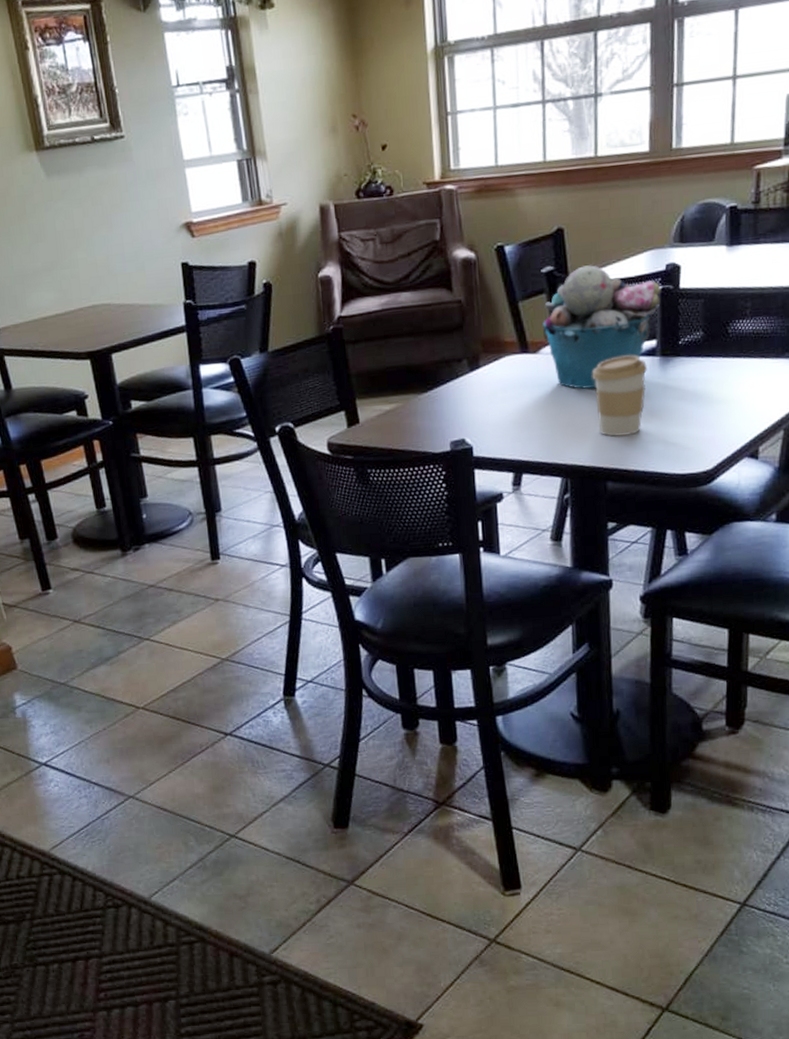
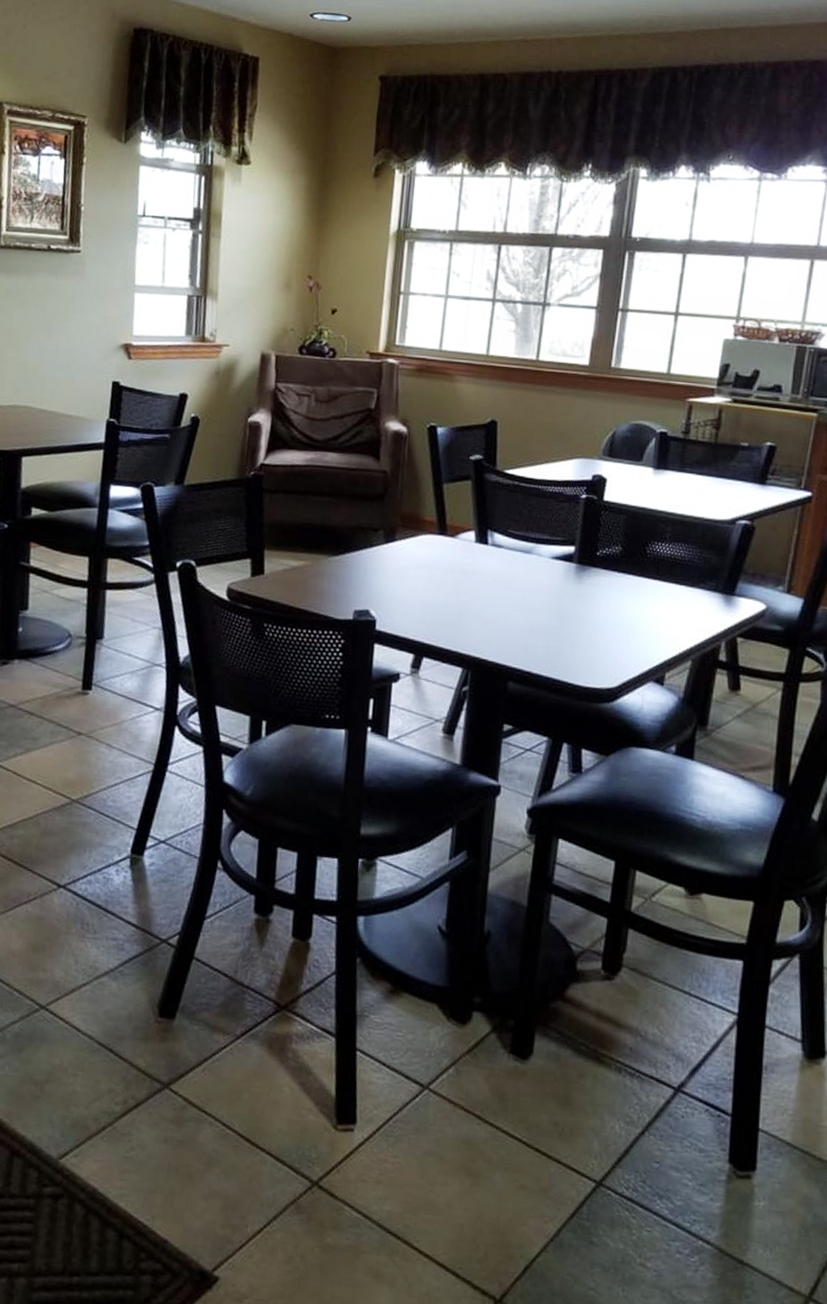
bucket: present [543,265,661,389] -> none [463,461,585,584]
coffee cup: present [592,355,647,437] -> none [506,555,563,638]

